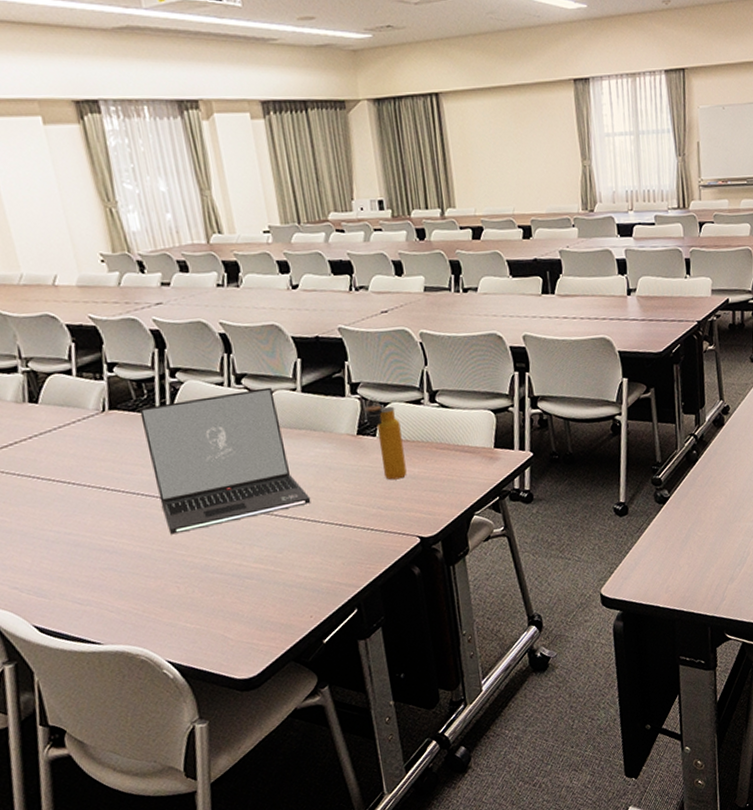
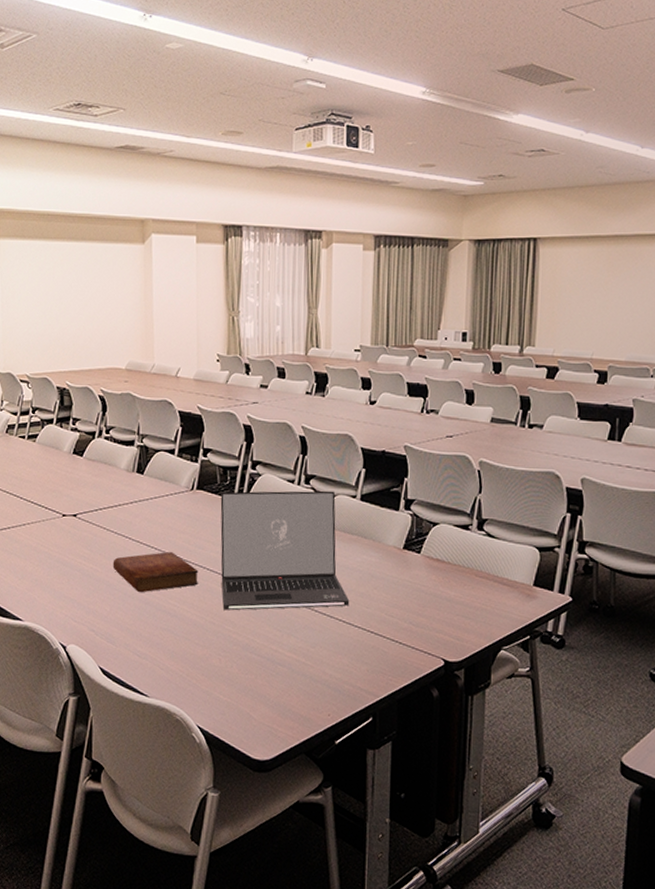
bible: none [22,484,135,536] -> present [112,552,199,593]
water bottle: present [364,397,407,480] -> none [414,515,445,599]

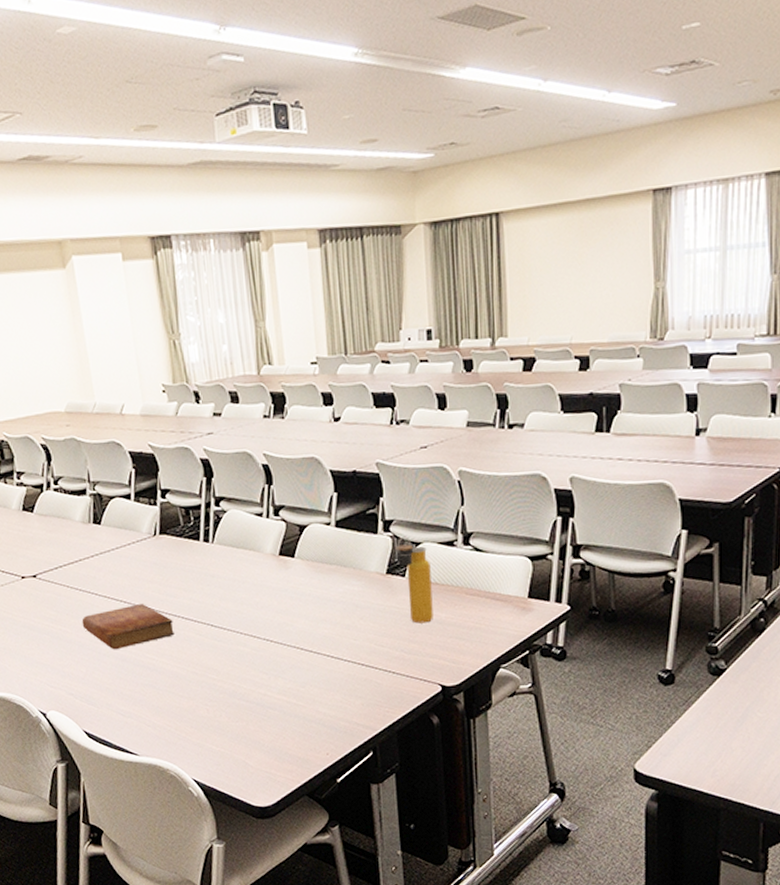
laptop: present [220,490,350,611] -> none [186,520,336,659]
water bottle: none [414,515,445,599] -> present [395,536,433,624]

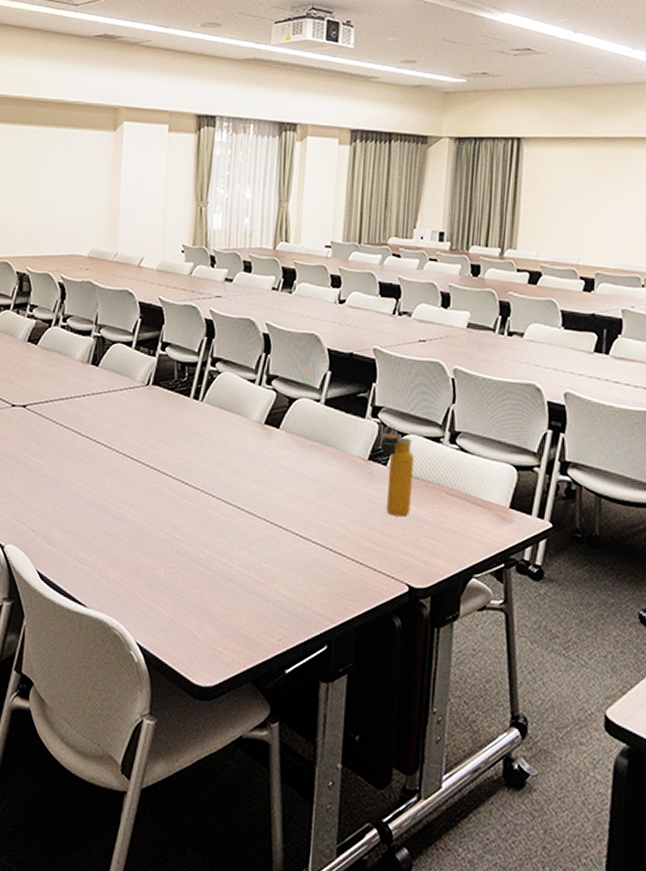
bible: present [81,604,175,650] -> none [59,450,149,493]

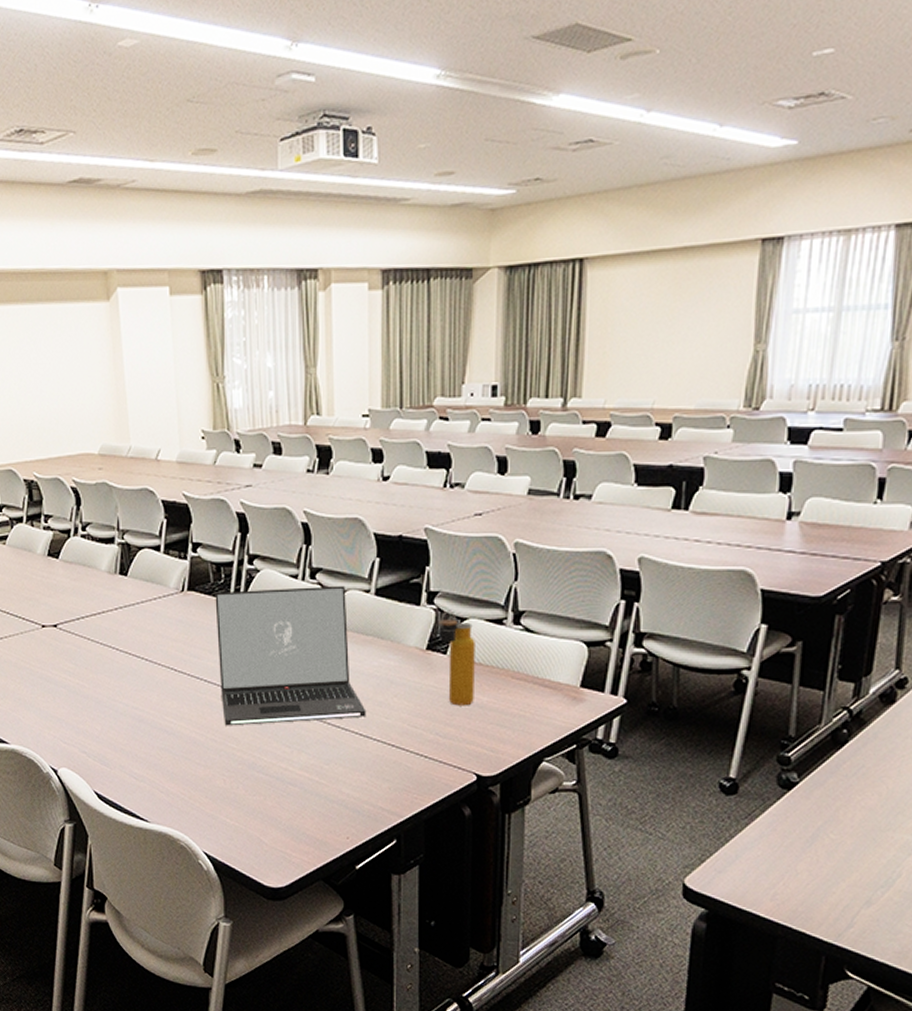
laptop: none [171,388,308,520] -> present [215,585,367,726]

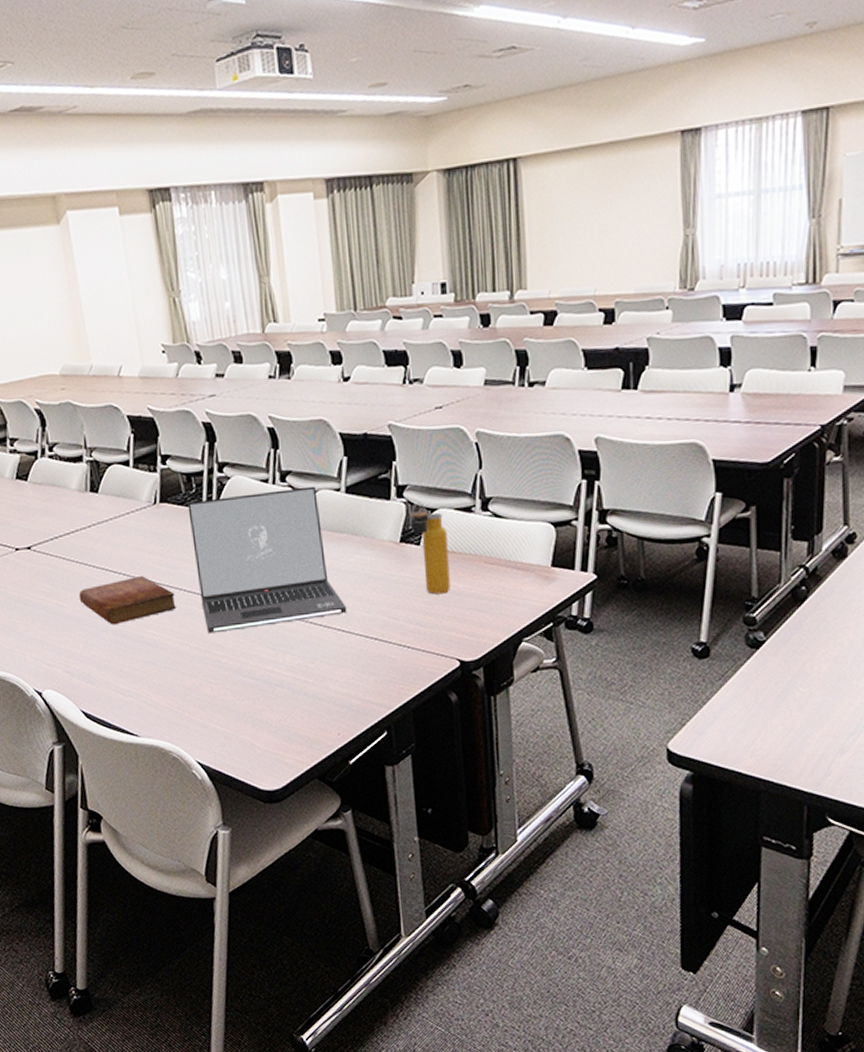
bible: none [100,663,195,710] -> present [78,576,176,625]

